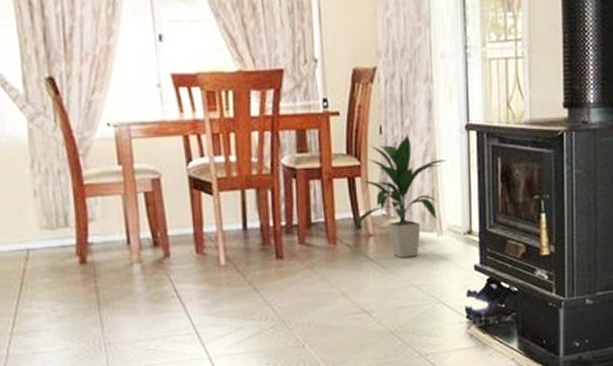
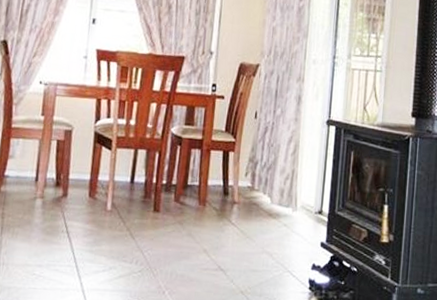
indoor plant: present [353,134,446,258] -> none [221,121,307,227]

